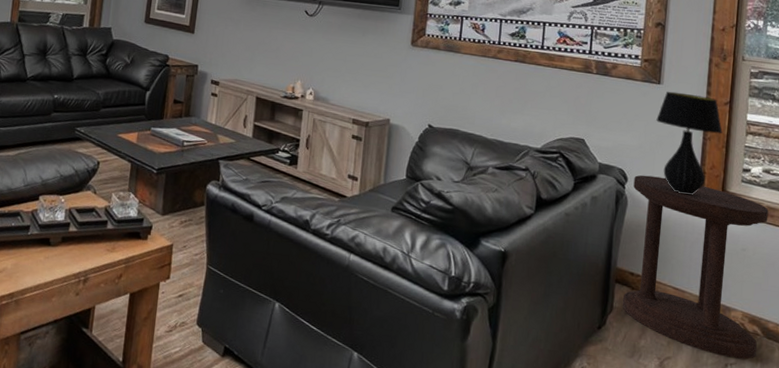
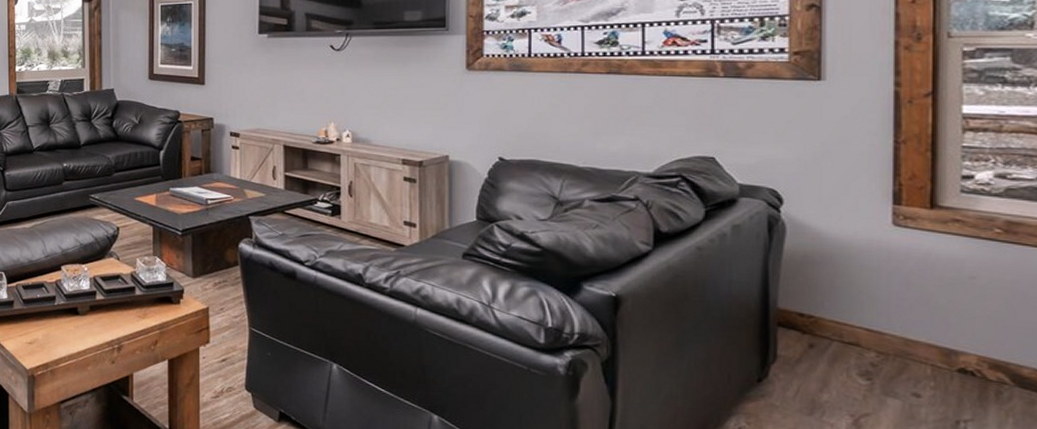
side table: present [622,175,769,359] -> none [790,194,1009,415]
table lamp: present [656,91,723,196] -> none [819,87,924,215]

